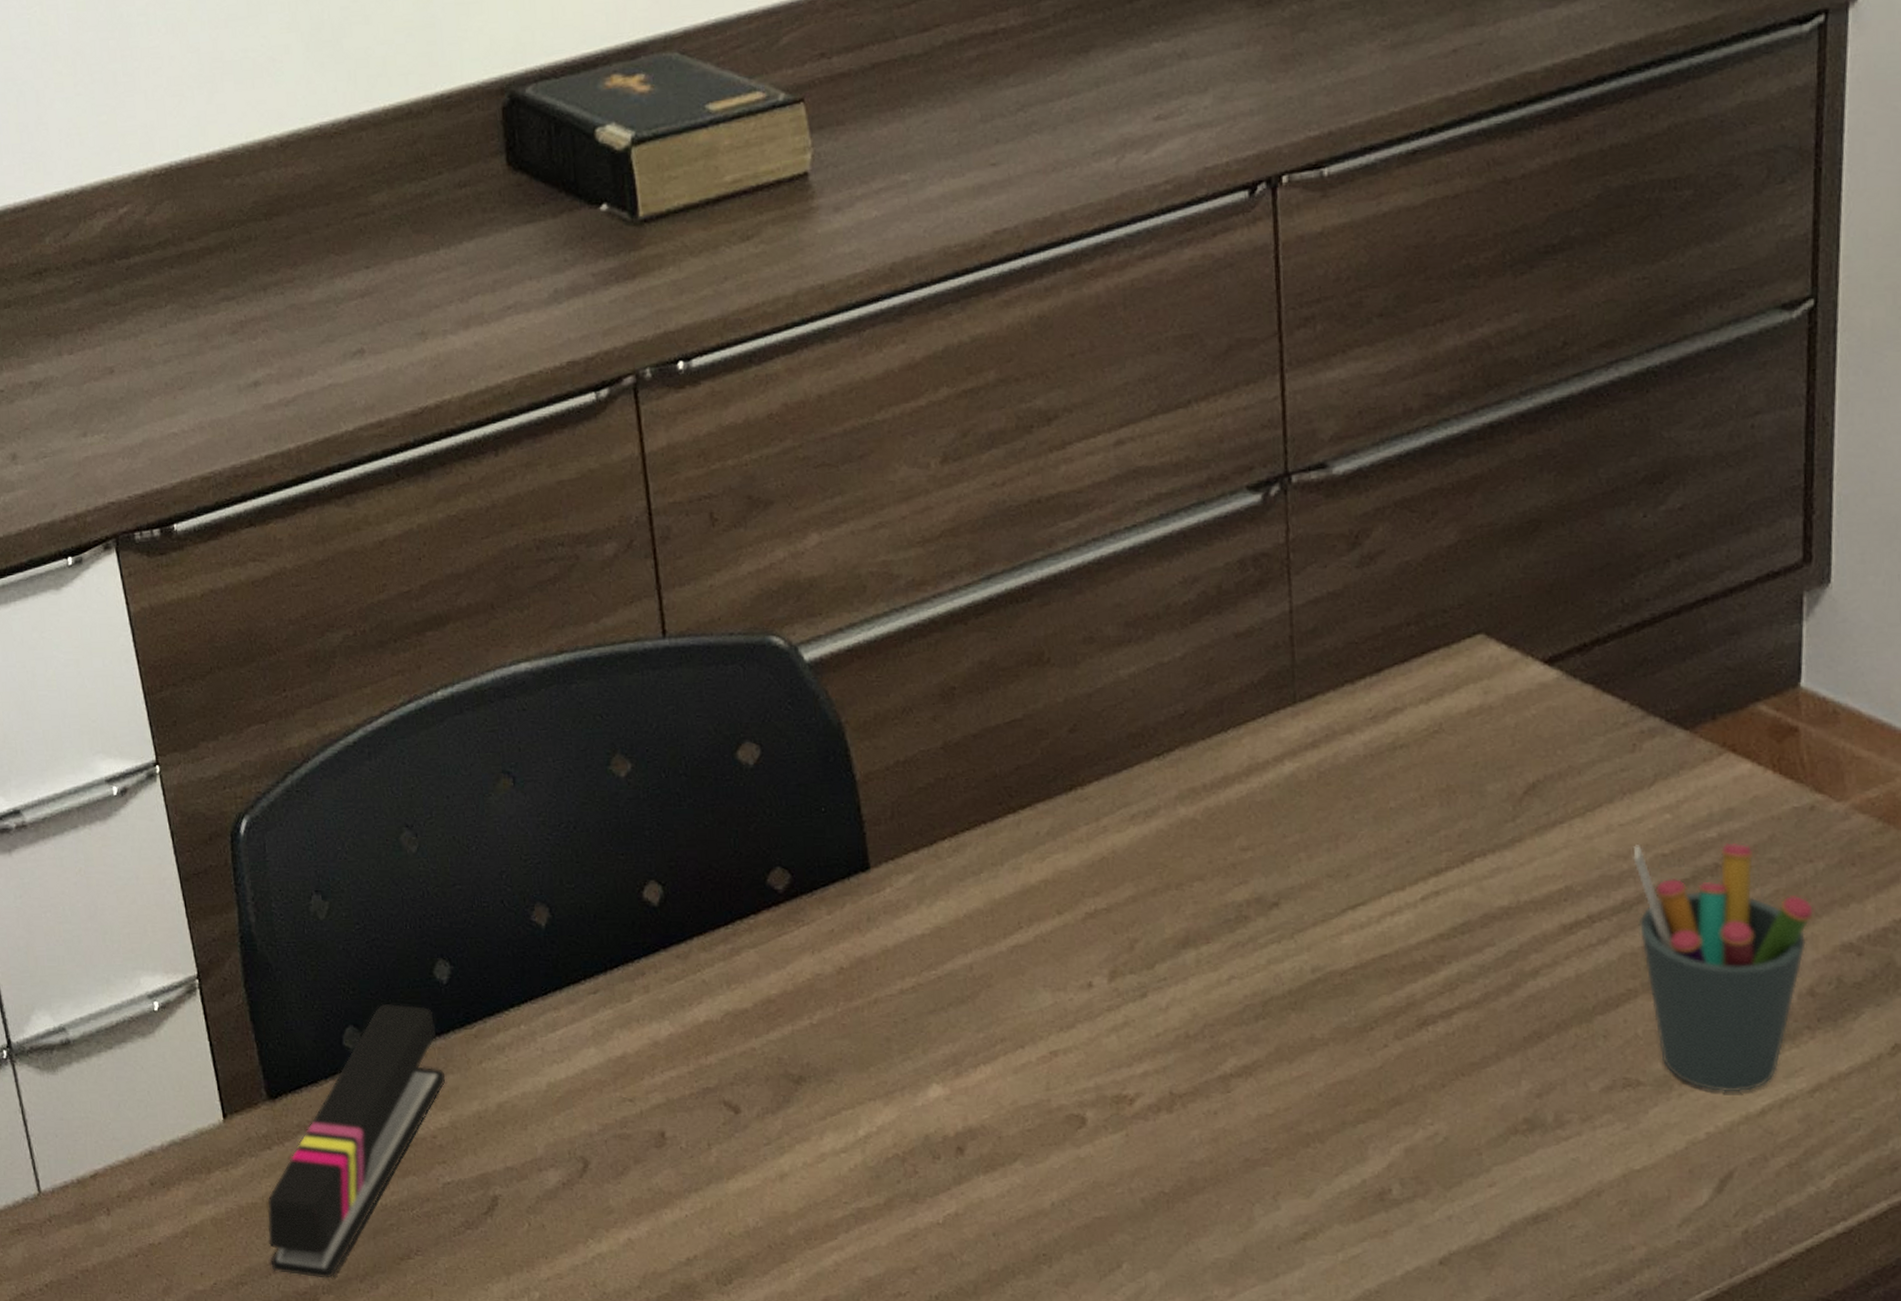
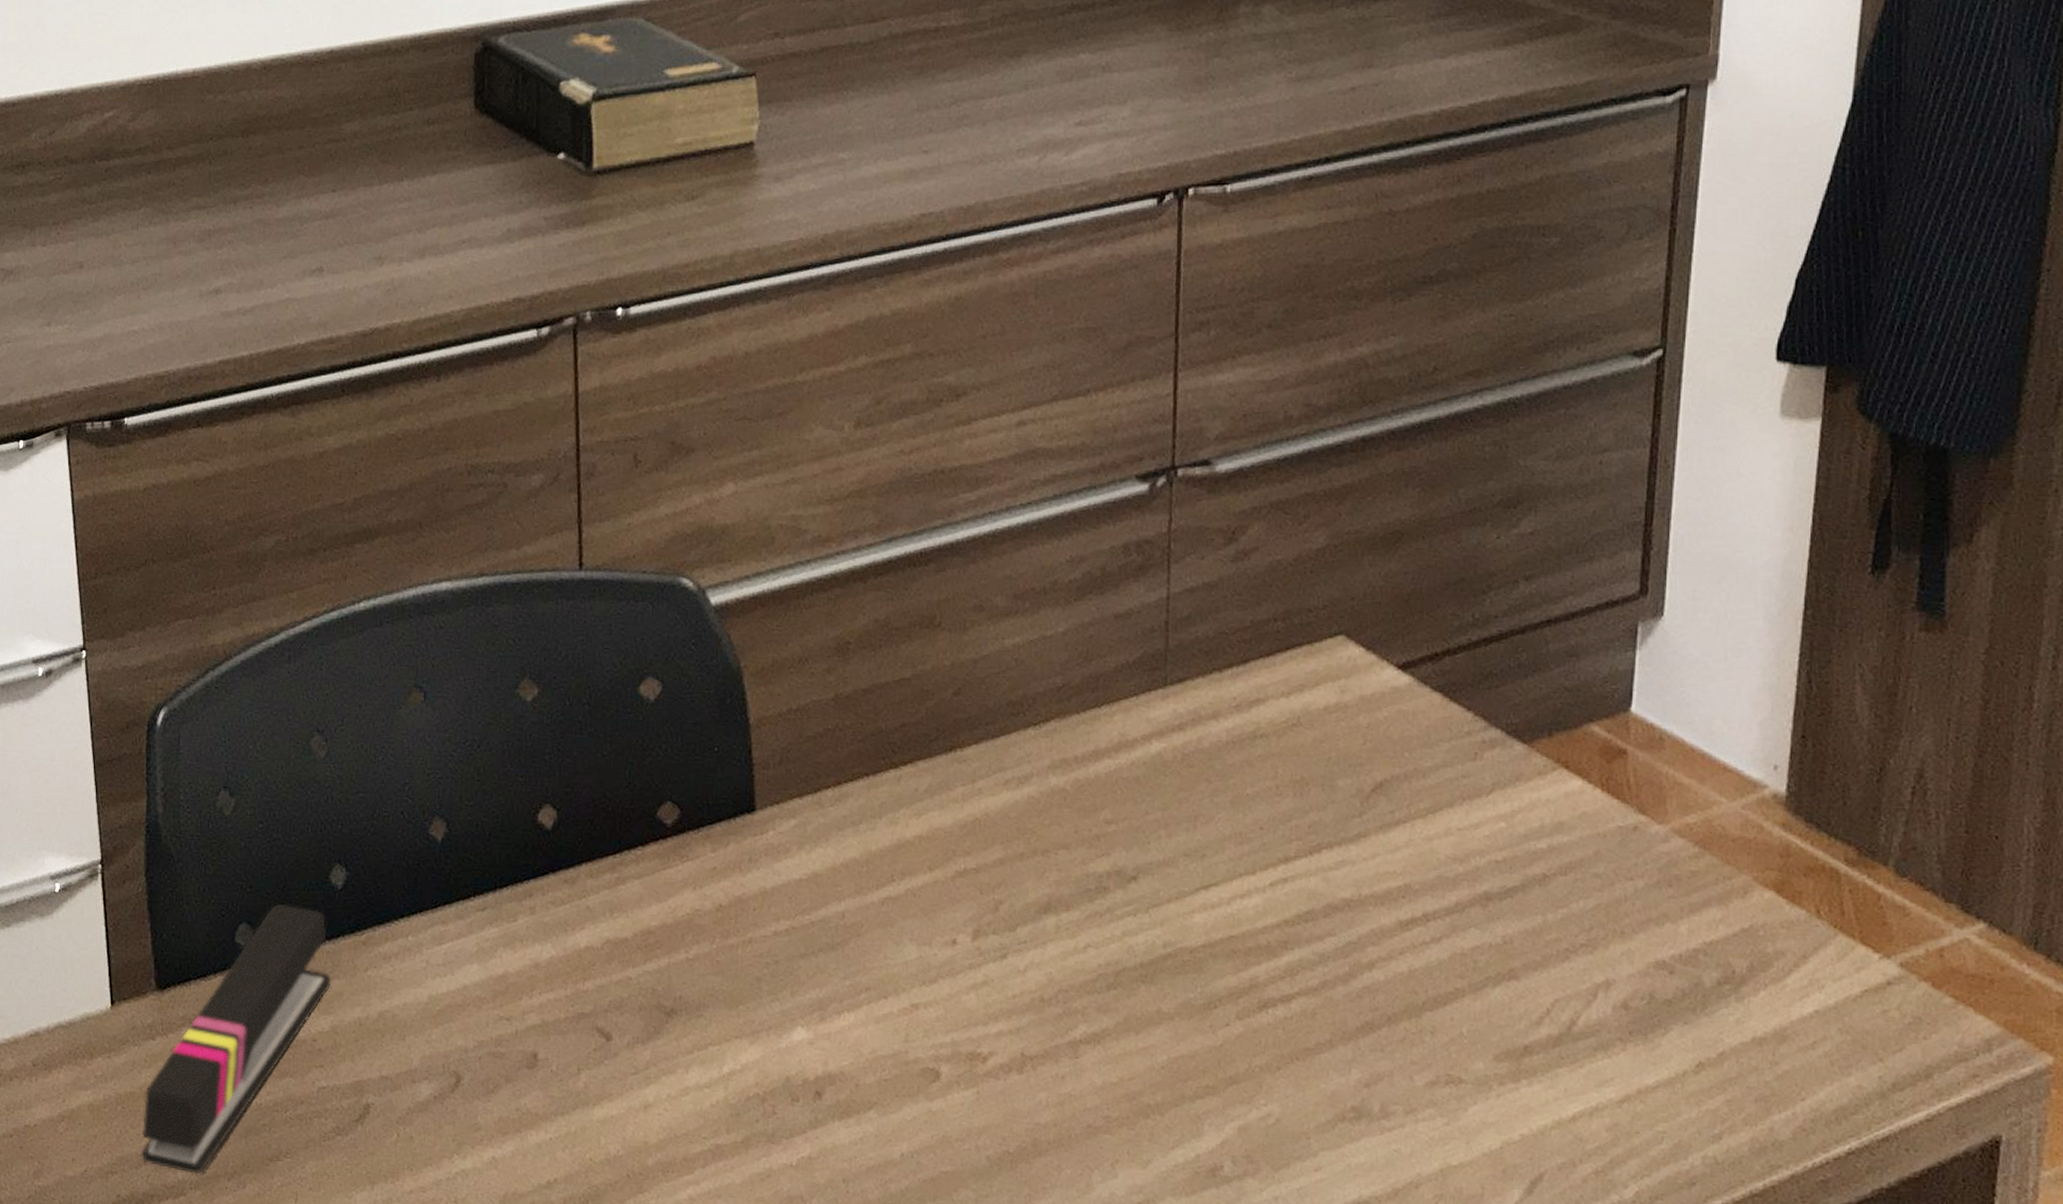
pen holder: present [1633,842,1814,1093] -> none [1468,849,1631,1097]

